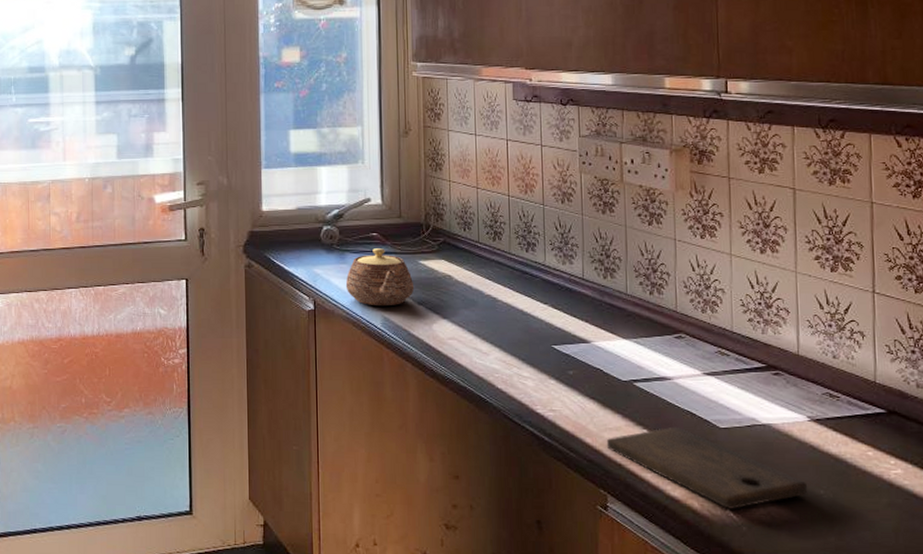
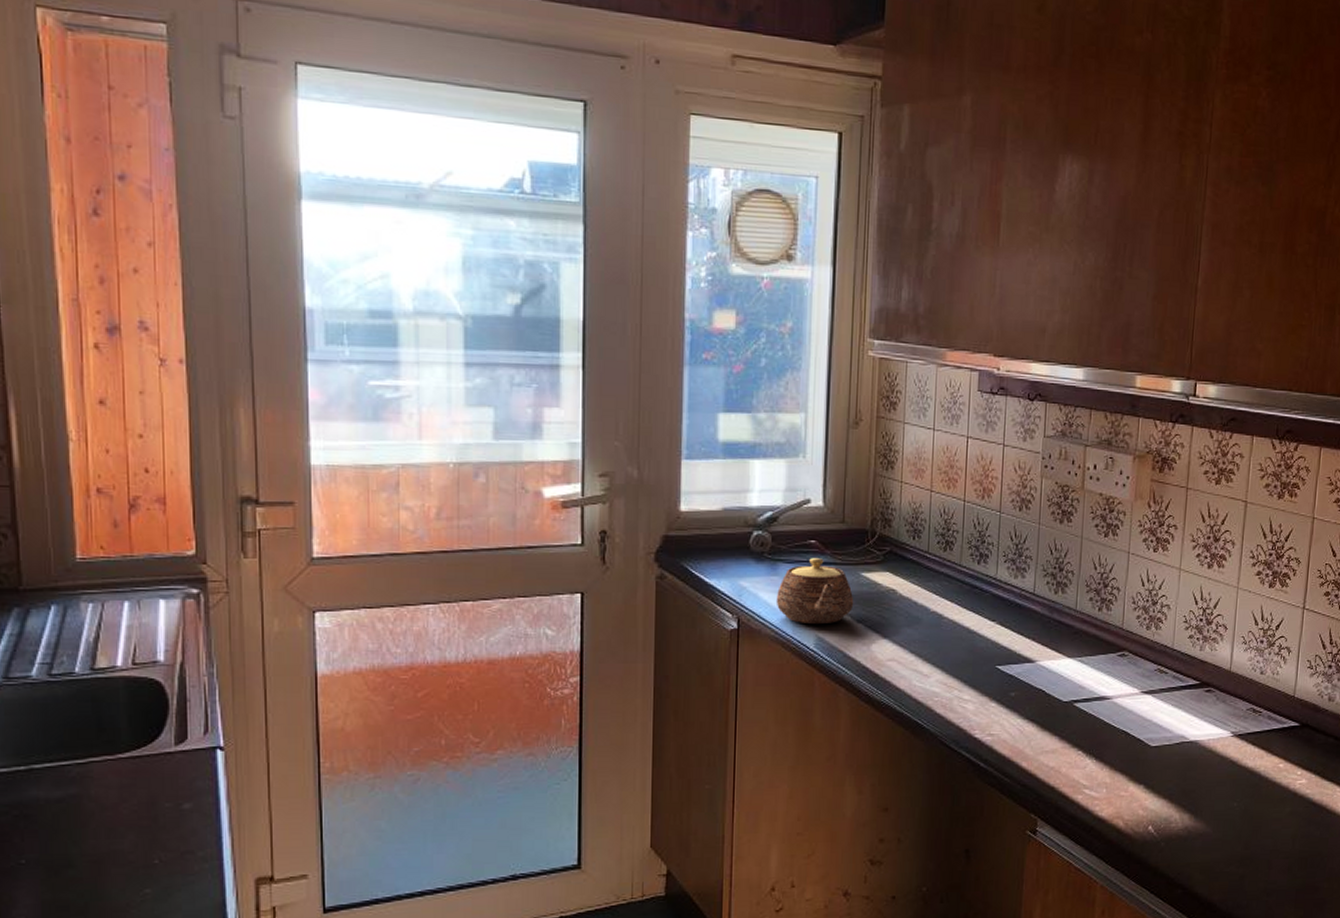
cutting board: present [606,426,808,509] -> none [1041,747,1224,826]

